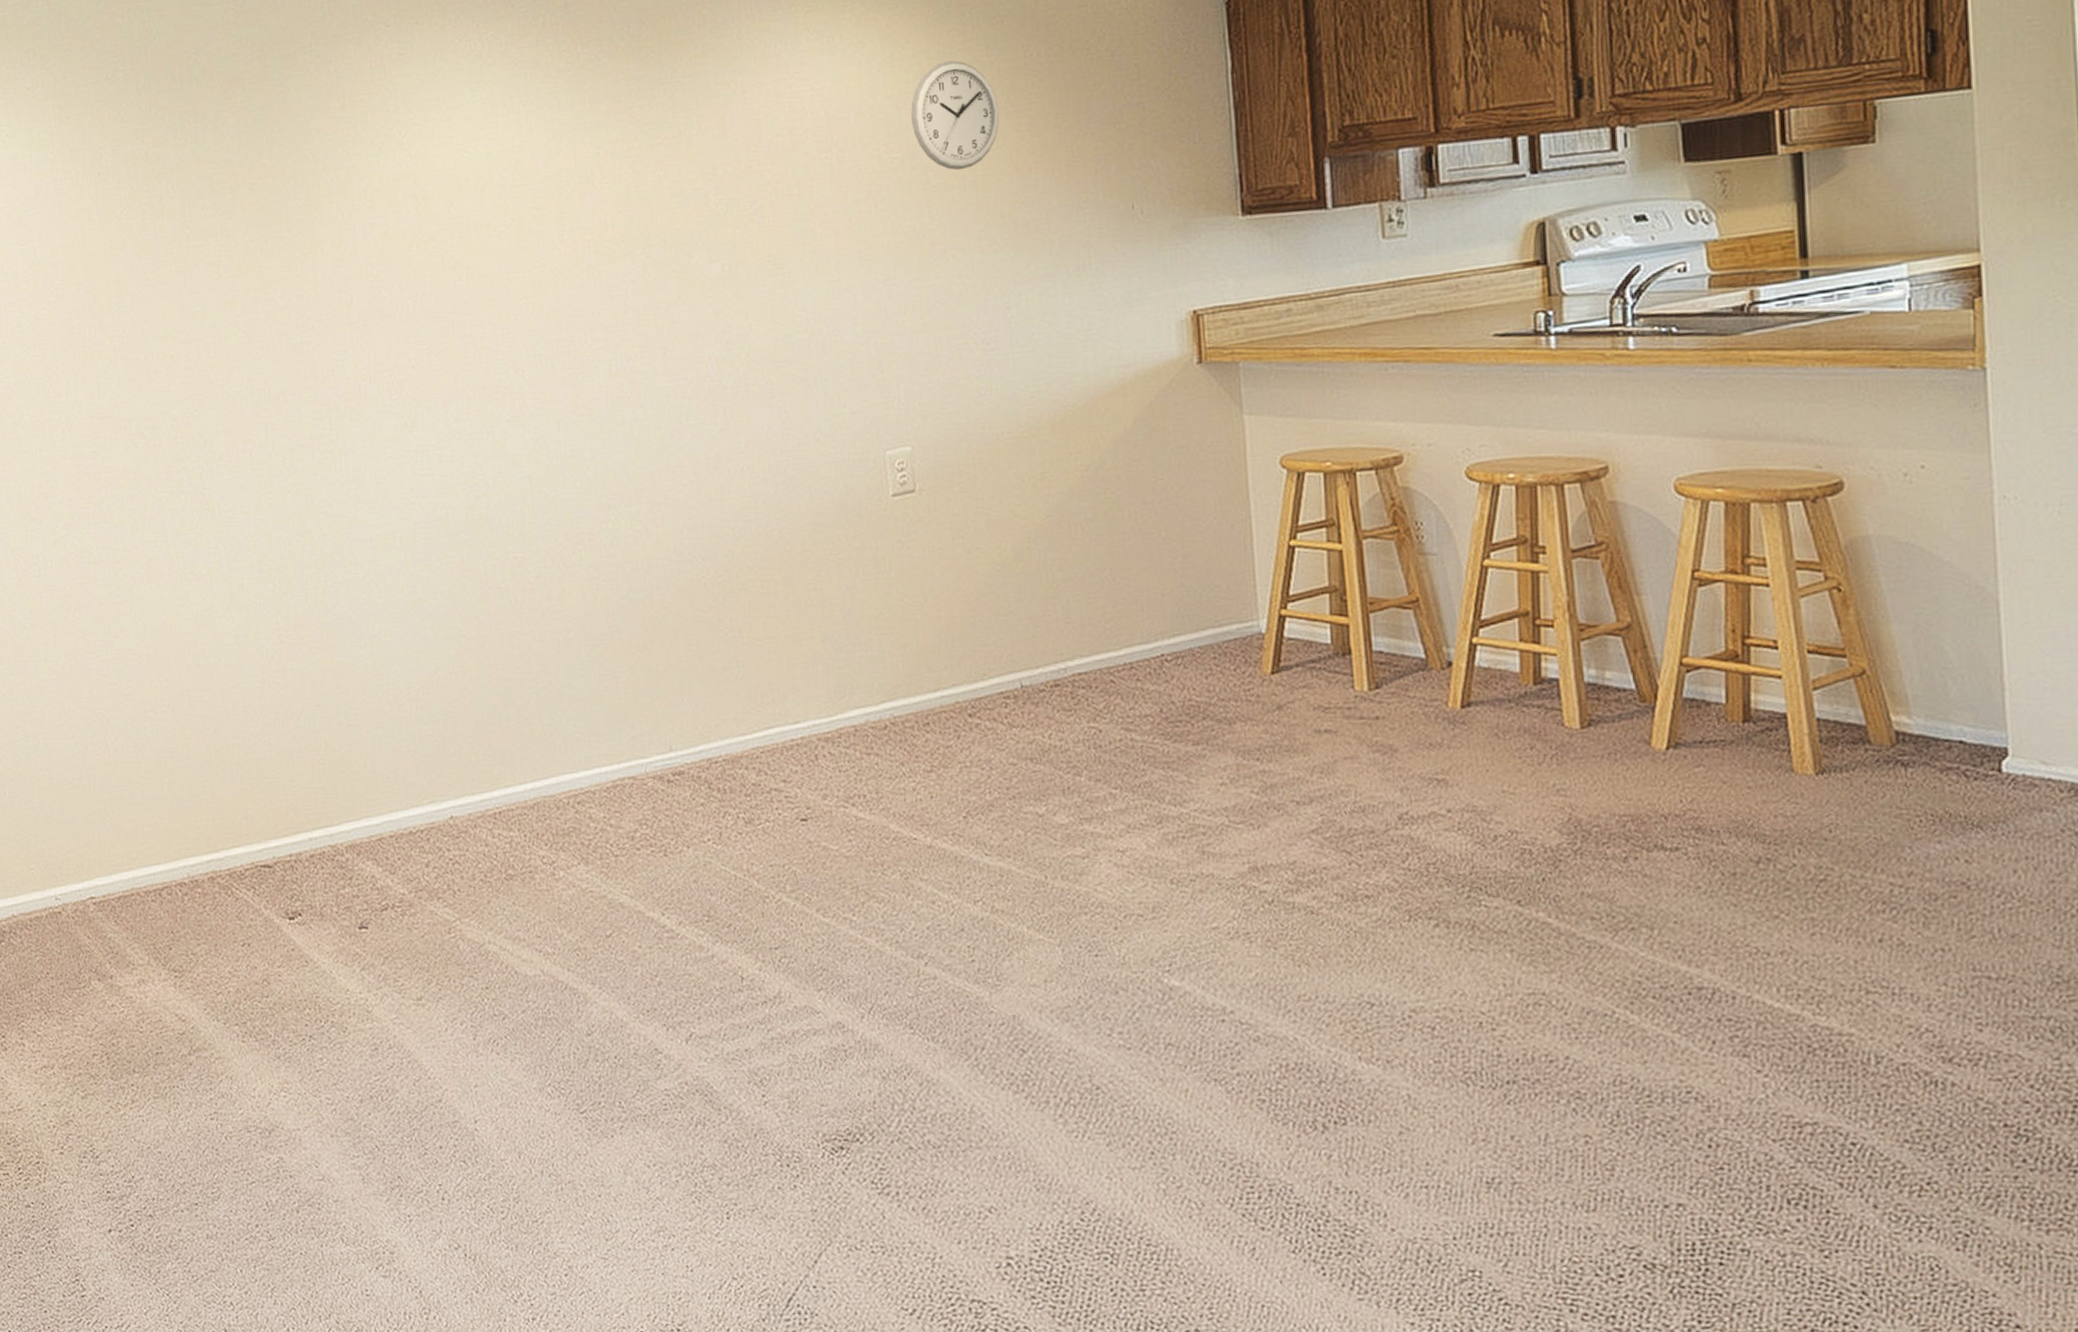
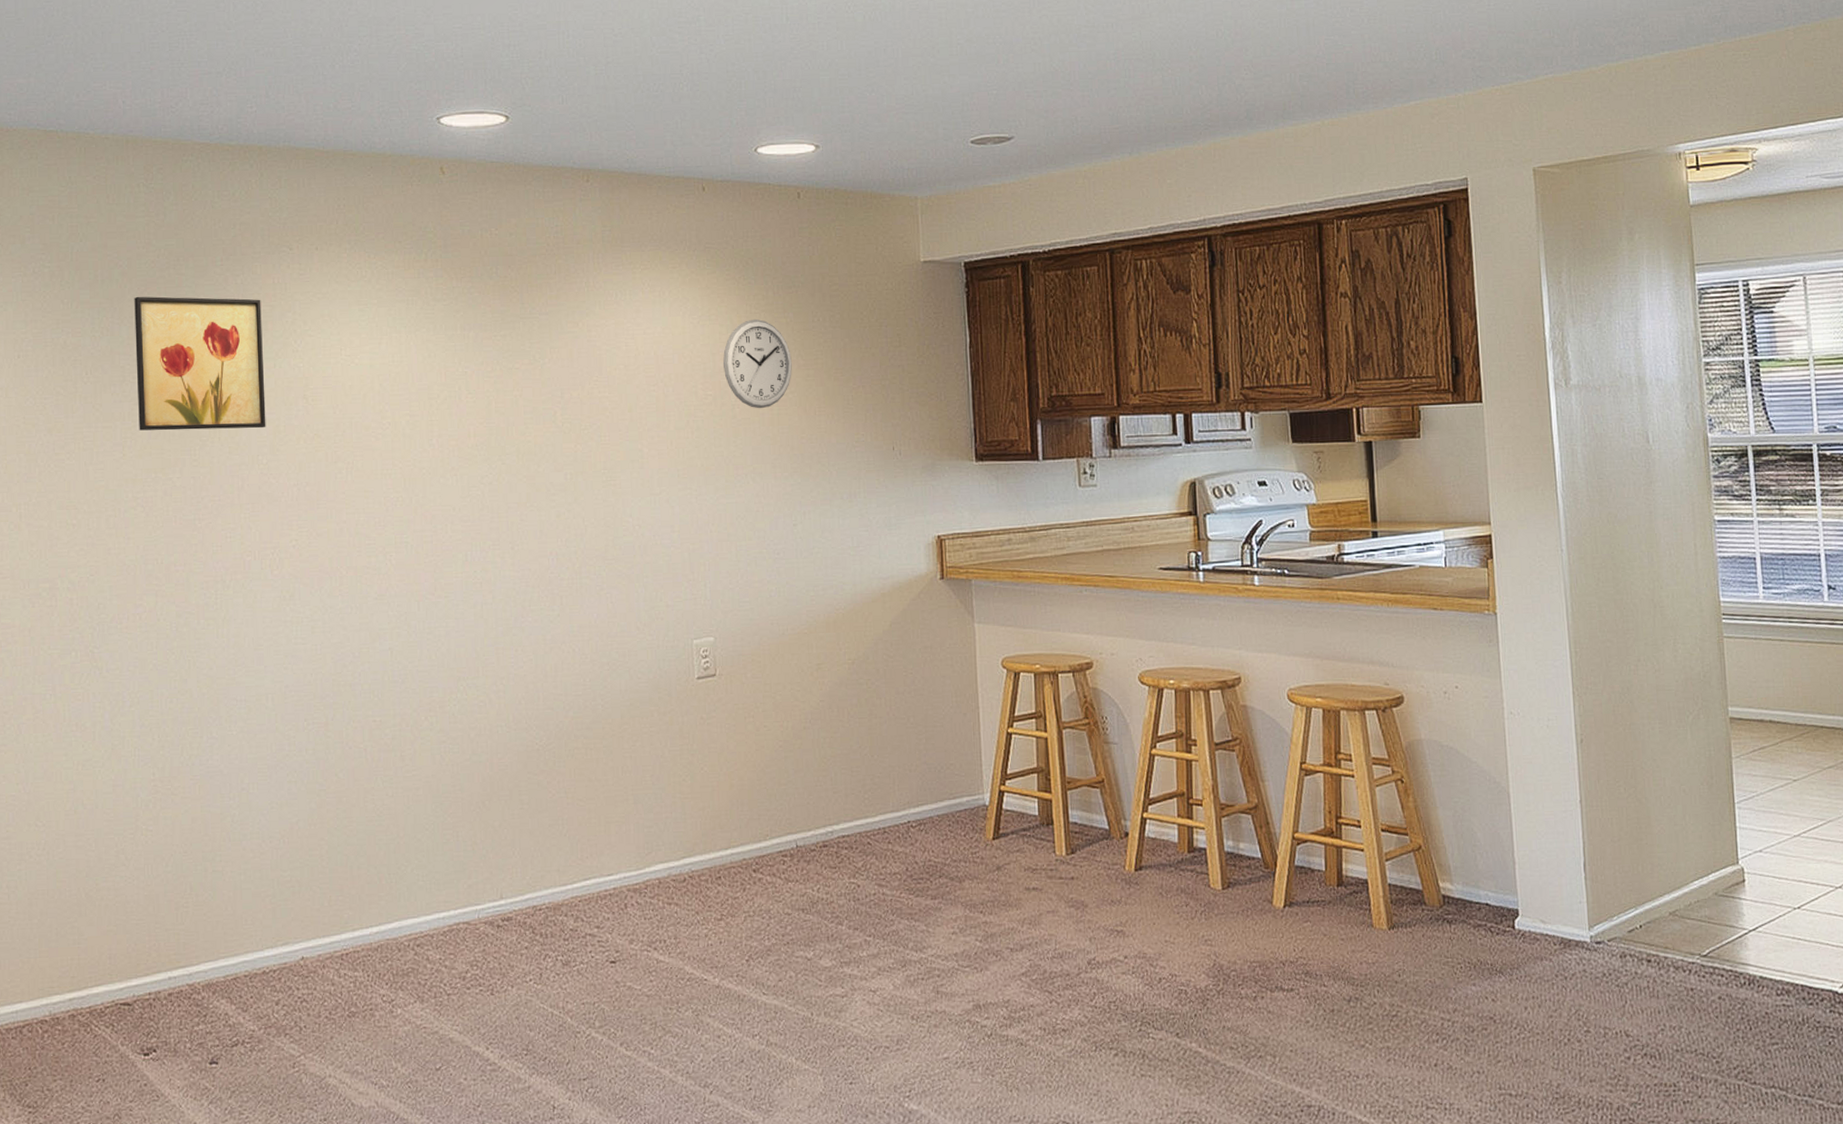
wall art: none [217,87,373,247] -> present [134,296,266,431]

